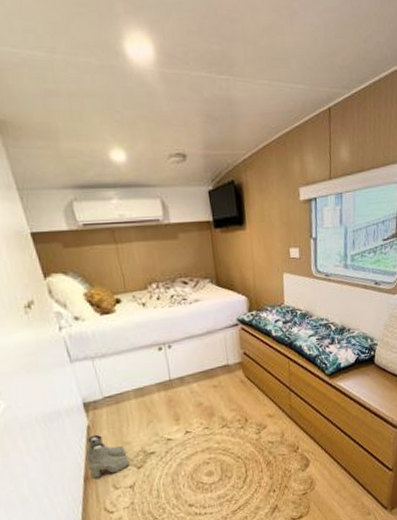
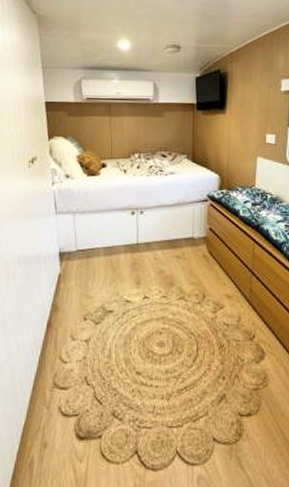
boots: present [86,434,130,479] -> none [53,283,89,325]

